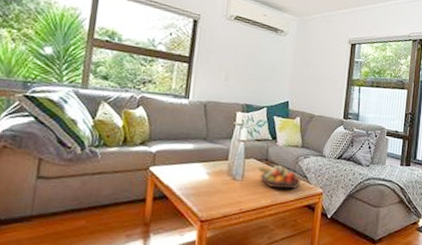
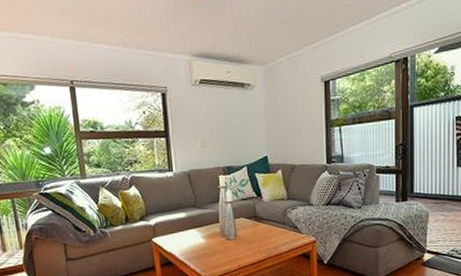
fruit bowl: present [257,165,302,190] -> none [247,220,292,243]

